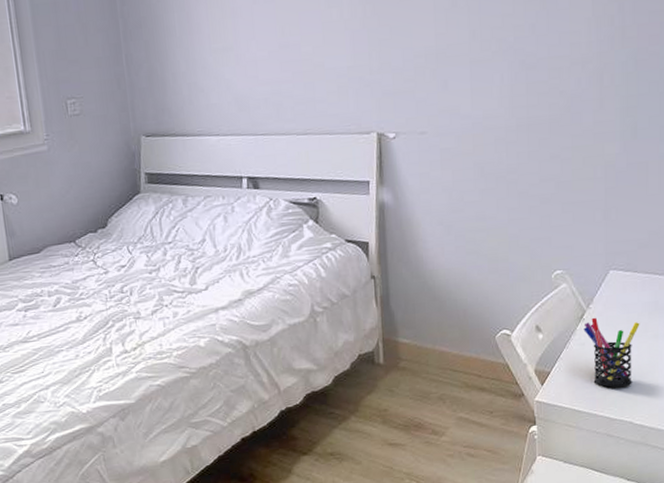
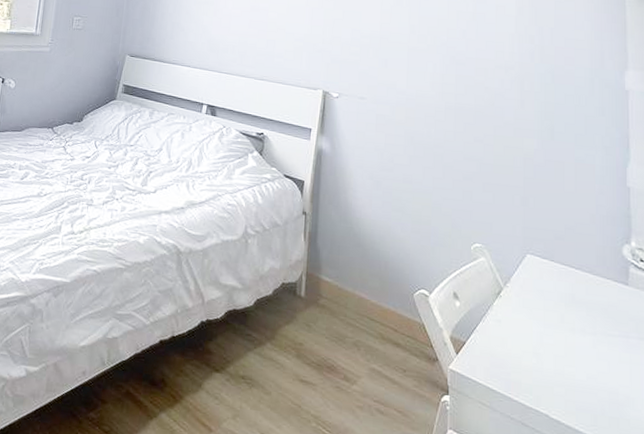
pen holder: present [583,317,640,387] -> none [500,296,557,375]

